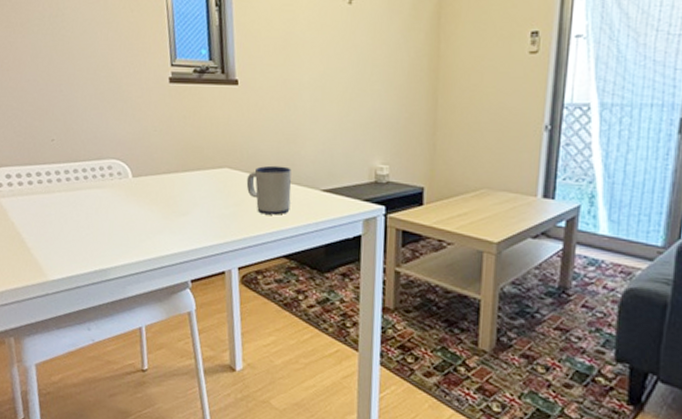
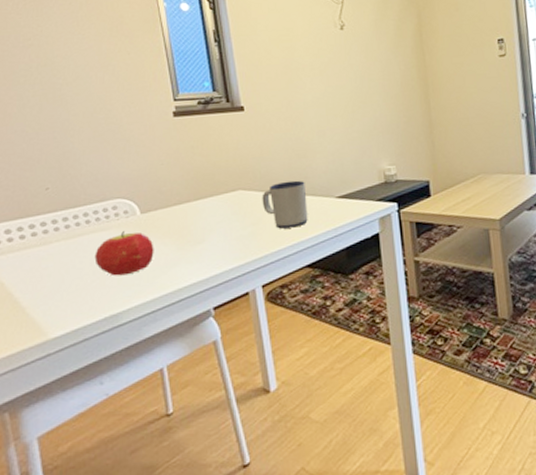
fruit: none [89,192,142,235] -> present [94,231,154,276]

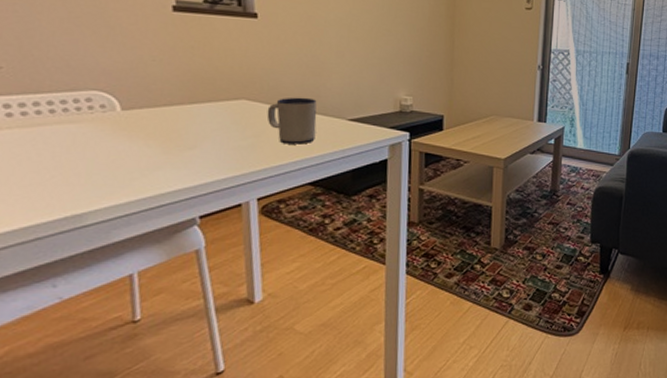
fruit: present [94,231,154,276] -> none [57,126,135,174]

